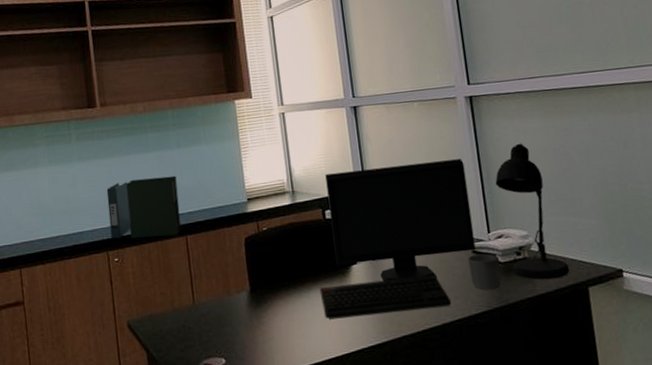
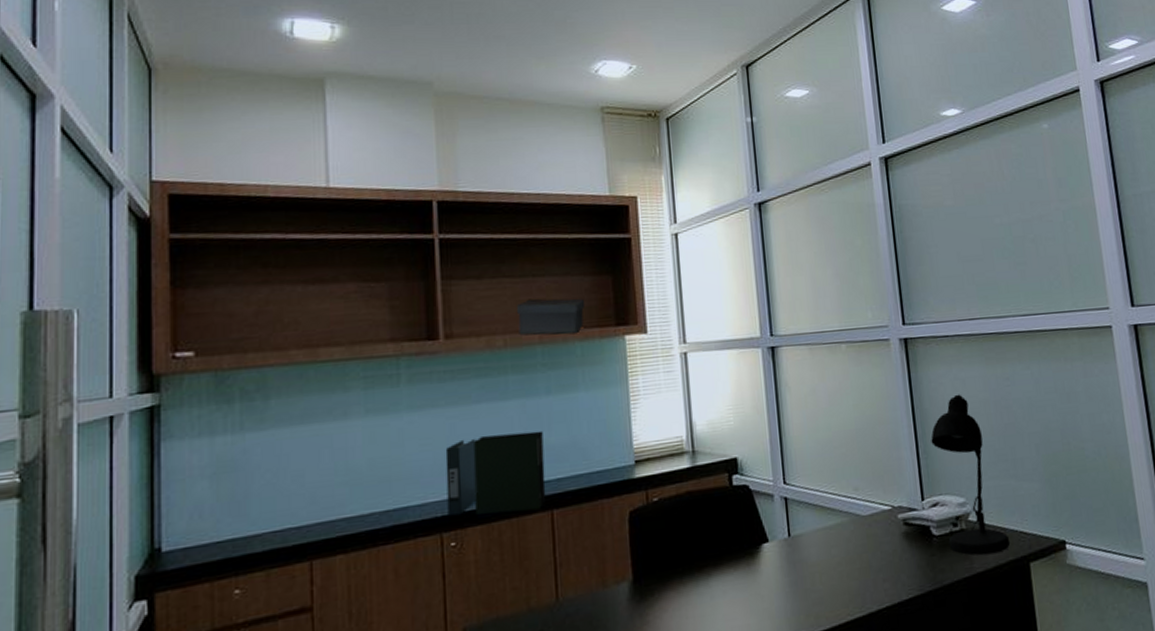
decorative box: none [151,72,203,102] -> present [516,298,585,335]
computer keyboard: present [319,275,451,320] -> none [721,553,878,615]
monitor: present [325,159,476,281] -> none [734,412,908,563]
mug: present [468,253,502,291] -> none [899,525,936,571]

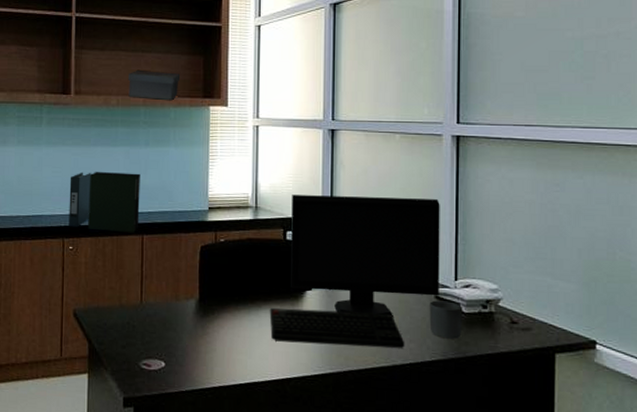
computer keyboard: none [721,553,878,615] -> present [269,307,404,348]
monitor: none [734,412,908,563] -> present [291,195,440,318]
mug: none [899,525,936,571] -> present [429,300,463,339]
desk lamp: present [930,394,1010,556] -> none [471,192,537,339]

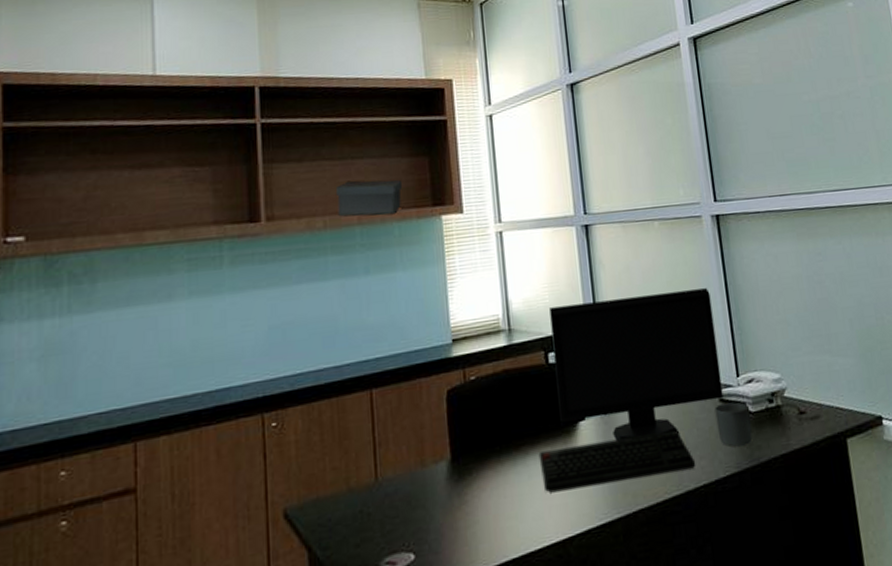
binder: present [69,172,91,227] -> none [266,320,297,397]
binder: present [88,171,140,232] -> none [293,310,365,395]

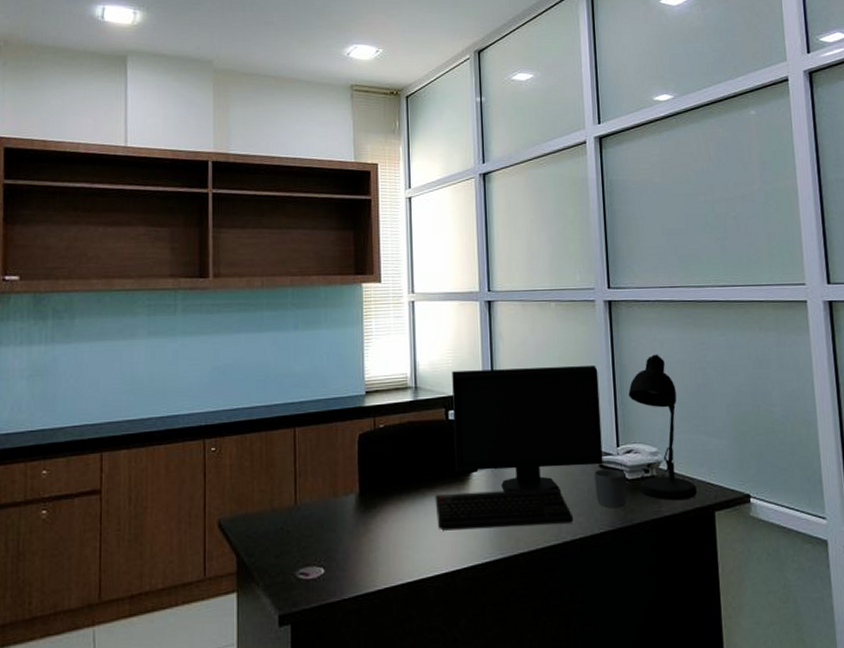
decorative box: present [335,180,403,217] -> none [272,247,330,280]
desk lamp: none [744,269,826,432] -> present [628,354,697,501]

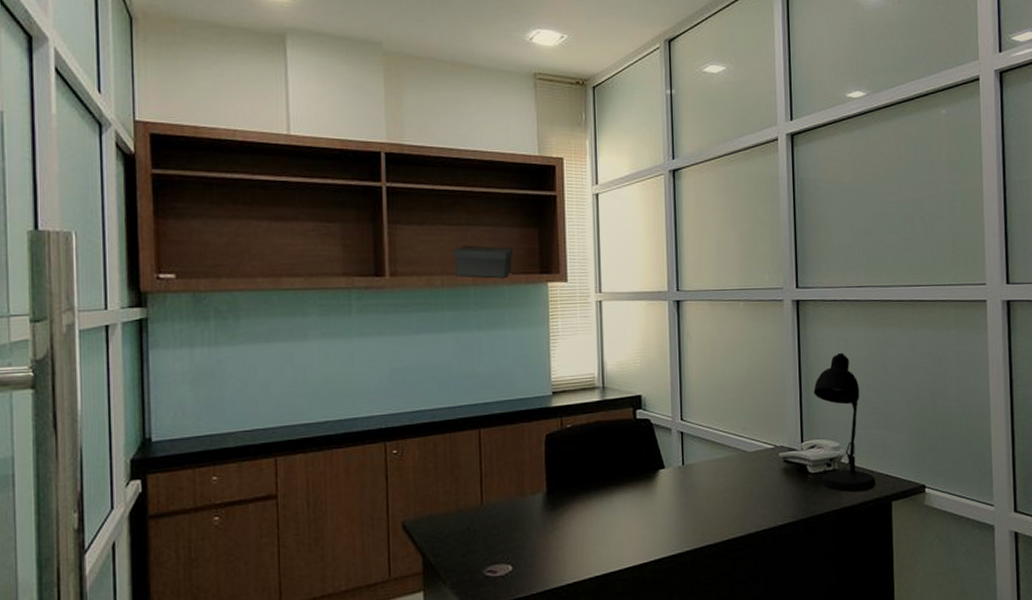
decorative box: none [272,247,330,280] -> present [452,245,514,279]
computer keyboard: present [435,488,573,531] -> none [622,483,757,526]
monitor: present [452,366,603,492] -> none [640,364,788,488]
mug: present [594,468,627,508] -> none [779,463,810,501]

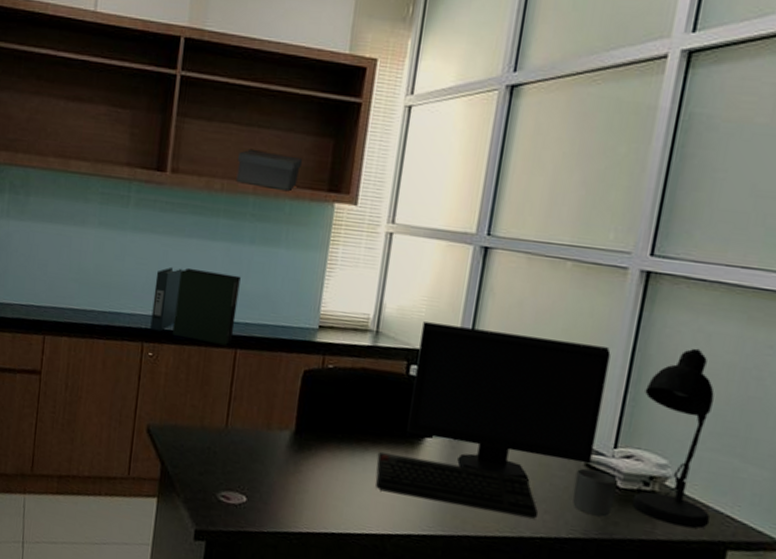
binder: none [389,364,416,428] -> present [150,266,182,332]
binder: none [413,361,475,429] -> present [172,267,241,345]
computer keyboard: none [622,483,757,526] -> present [375,451,538,519]
monitor: none [640,364,788,488] -> present [407,322,611,482]
mug: none [779,463,810,501] -> present [572,468,619,517]

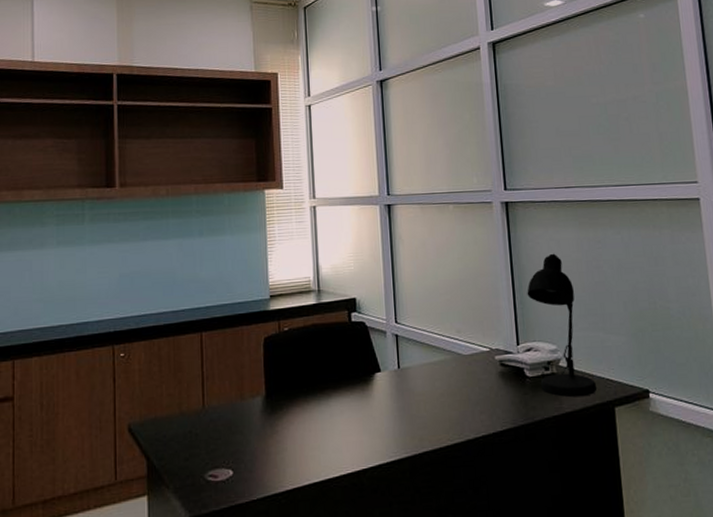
binder: present [150,266,182,332] -> none [118,270,142,332]
binder: present [172,267,241,345] -> none [139,266,197,333]
decorative box: present [236,148,303,192] -> none [177,156,233,187]
computer keyboard: present [375,451,538,519] -> none [339,387,475,431]
monitor: present [407,322,611,482] -> none [354,266,504,392]
mug: present [572,468,619,517] -> none [495,367,528,406]

